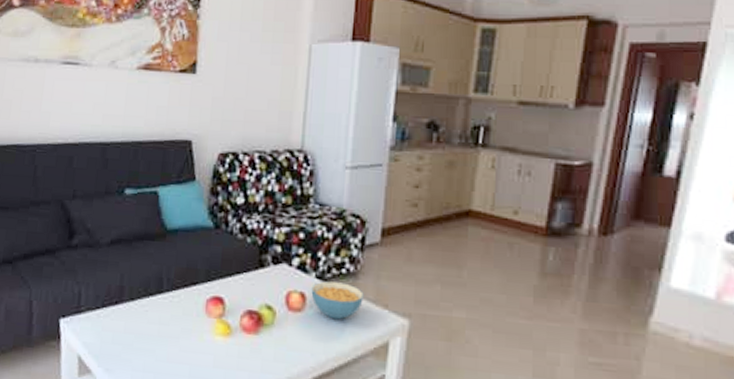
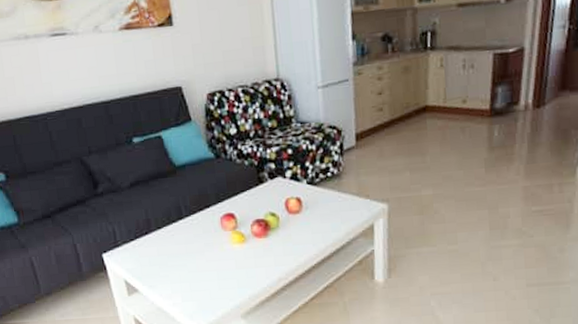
cereal bowl: present [311,281,364,320] -> none [305,184,349,215]

